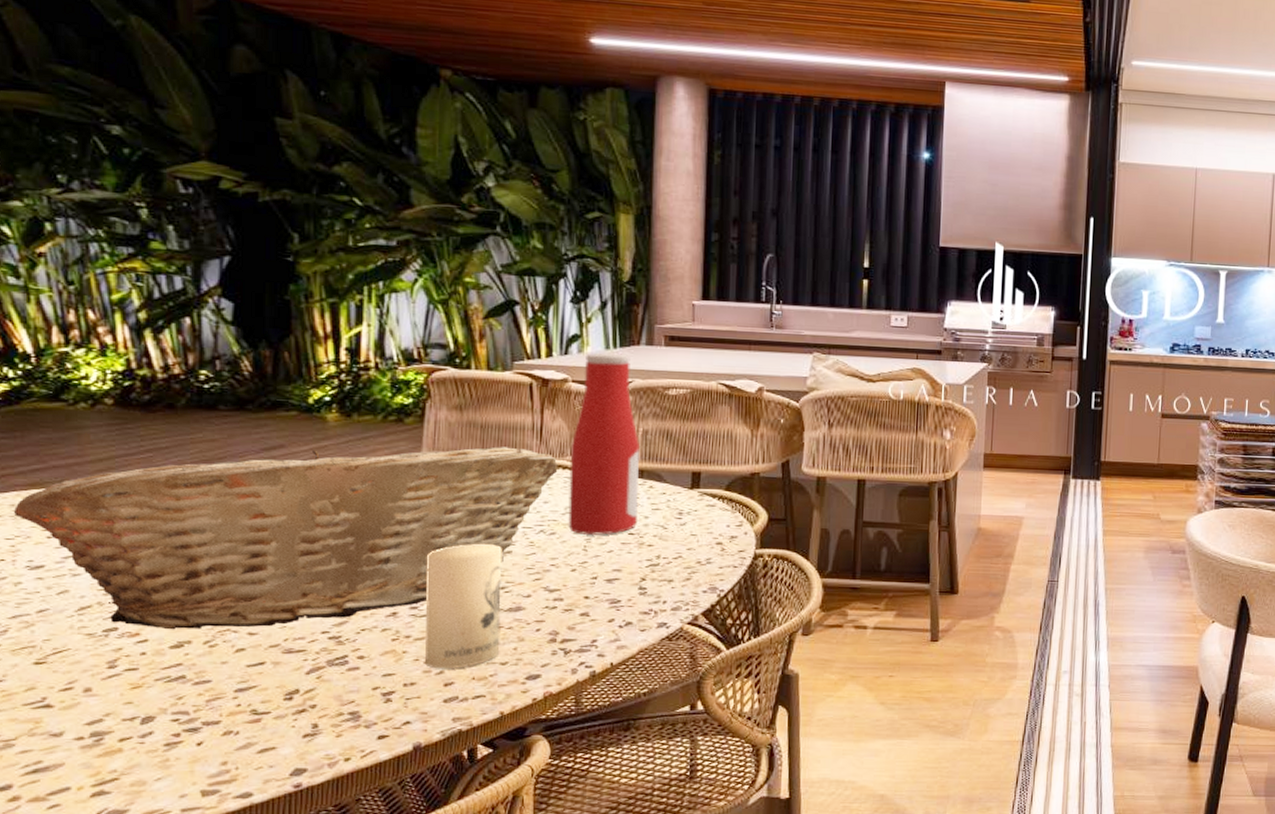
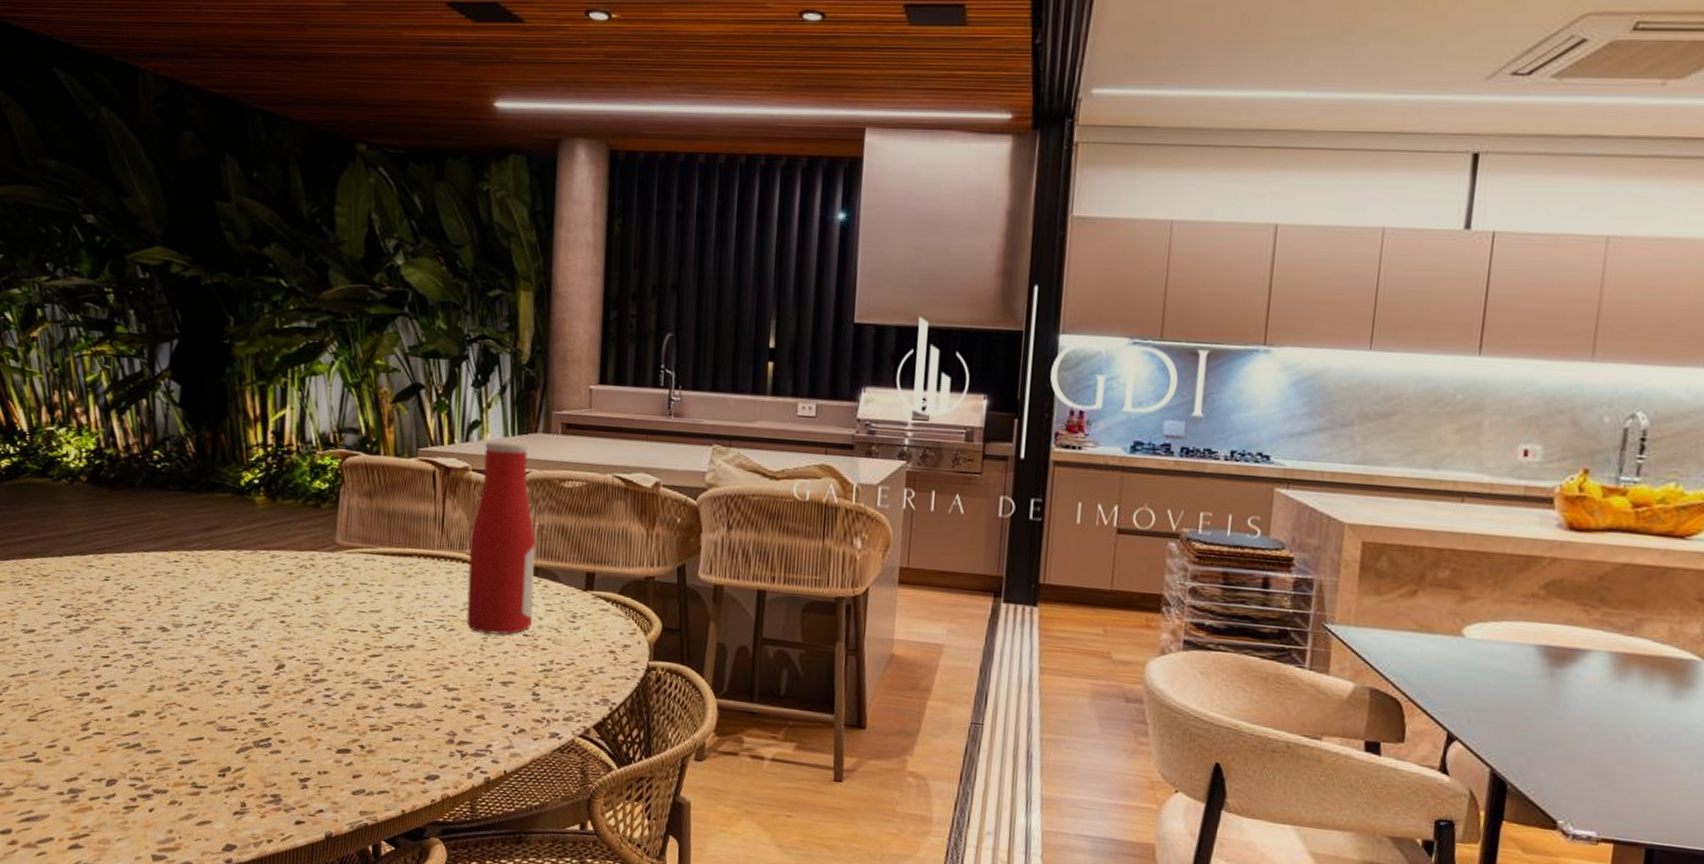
fruit basket: present [13,447,558,630] -> none [13,531,458,703]
candle: present [425,544,502,670] -> none [337,635,406,762]

